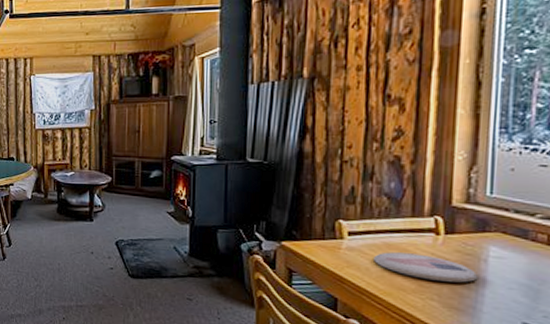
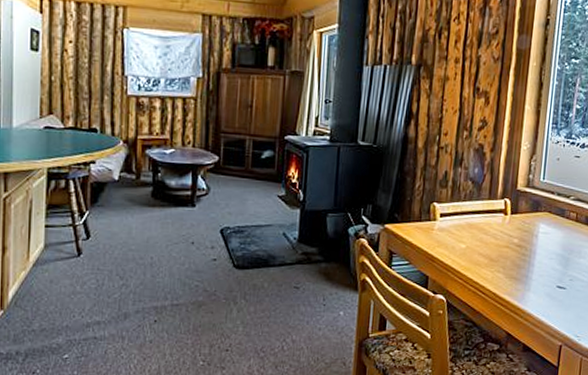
plate: present [374,252,479,283] -> none [458,231,531,256]

